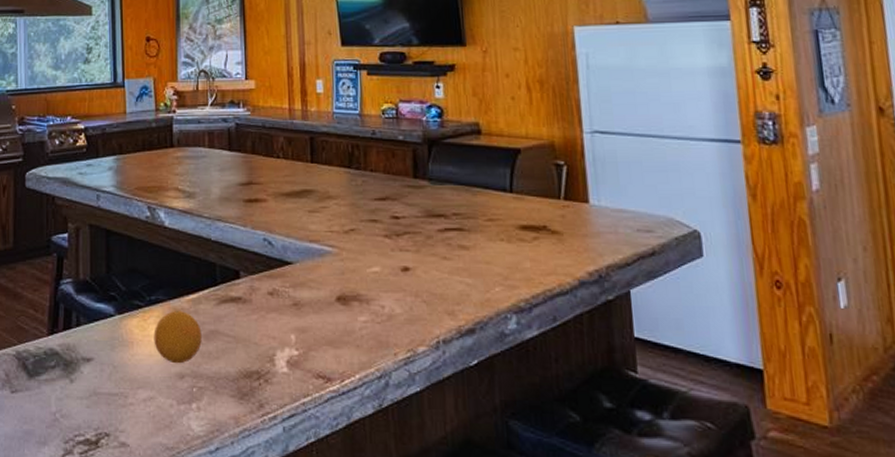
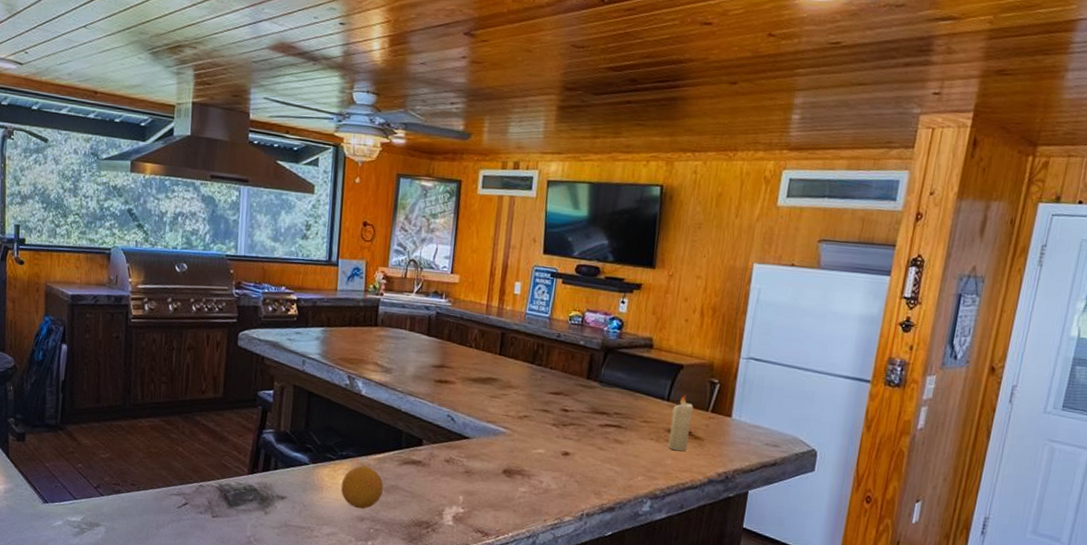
candle: none [519,182,545,251] -> present [668,394,694,452]

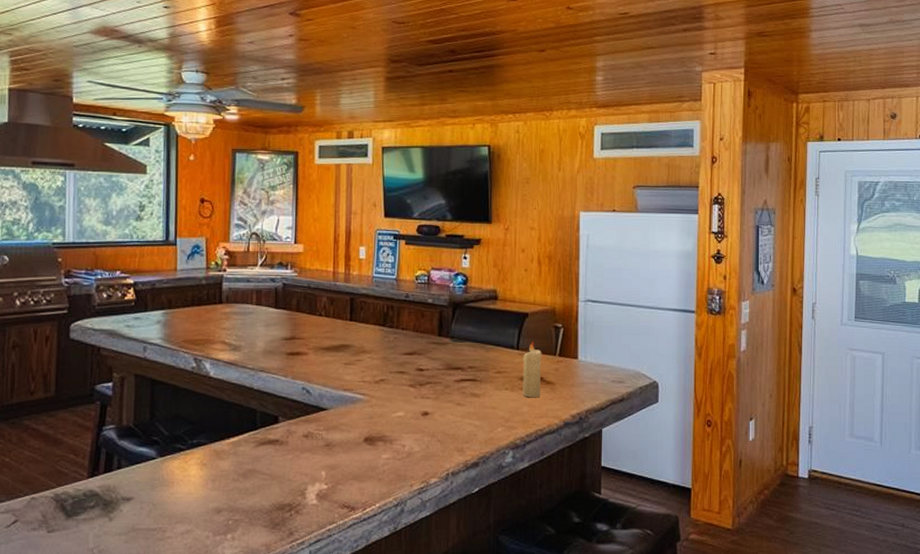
fruit: present [341,465,384,509] -> none [193,452,240,500]

